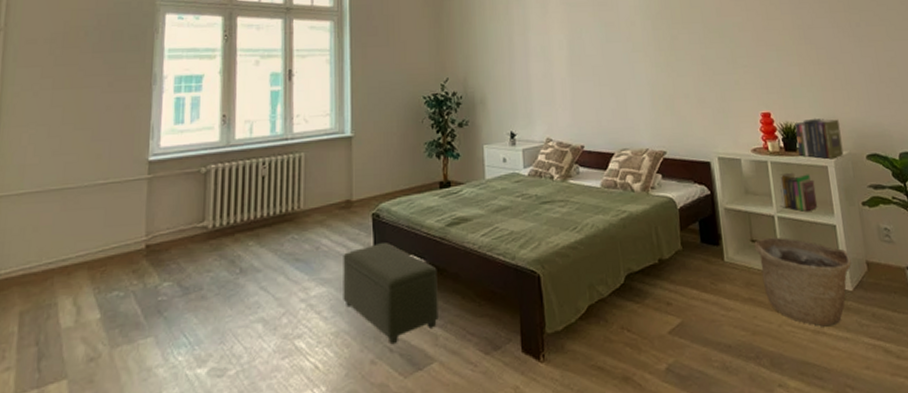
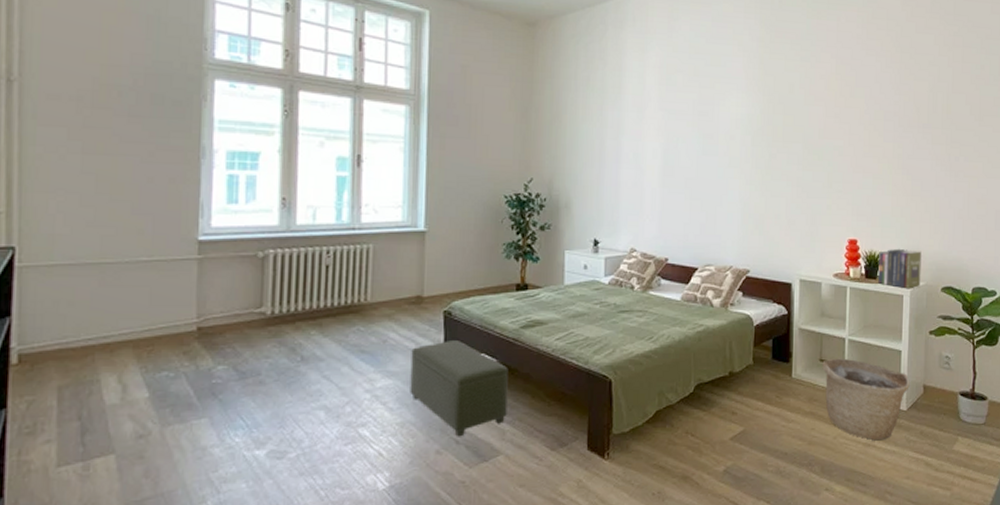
books: present [777,172,818,213] -> none [852,298,889,337]

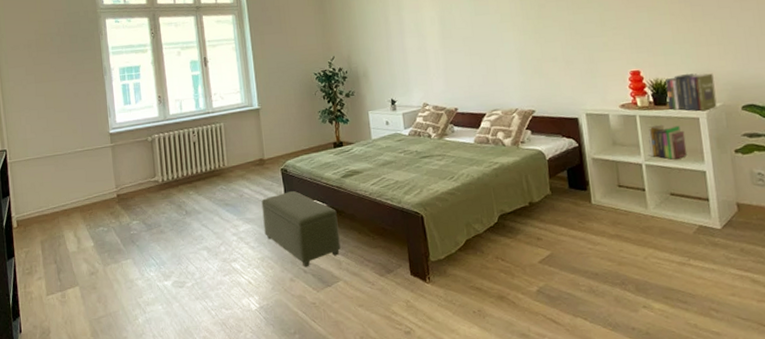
basket: present [822,358,910,441] -> none [621,182,721,259]
books: none [852,298,889,337] -> present [645,124,688,160]

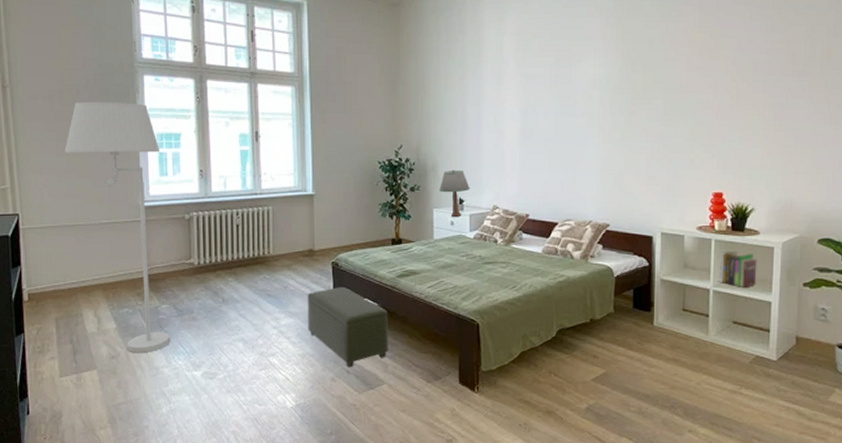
floor lamp: none [43,43,142,269] -> present [65,101,170,354]
table lamp: none [372,74,400,117] -> present [440,169,470,217]
books: present [665,73,717,112] -> none [746,200,795,241]

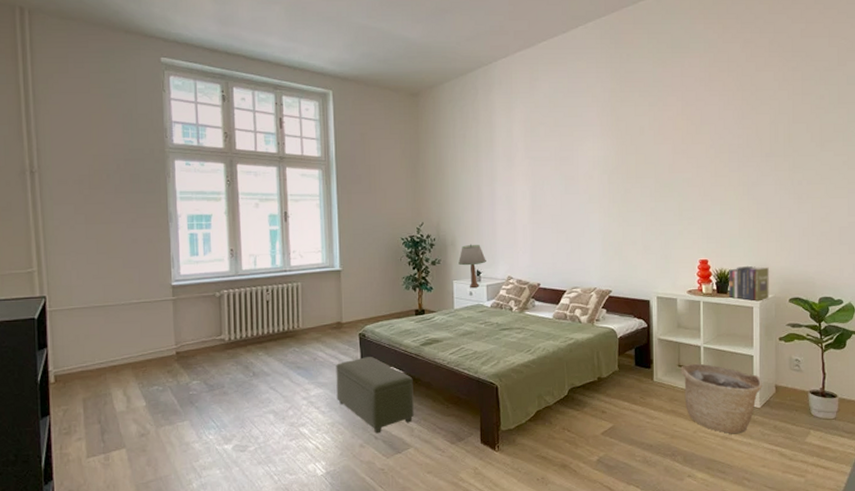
floor lamp: present [65,101,170,354] -> none [94,185,201,430]
basket: none [685,308,780,388] -> present [680,363,762,434]
books: present [717,251,757,289] -> none [706,311,740,345]
books: none [746,200,795,241] -> present [729,265,769,301]

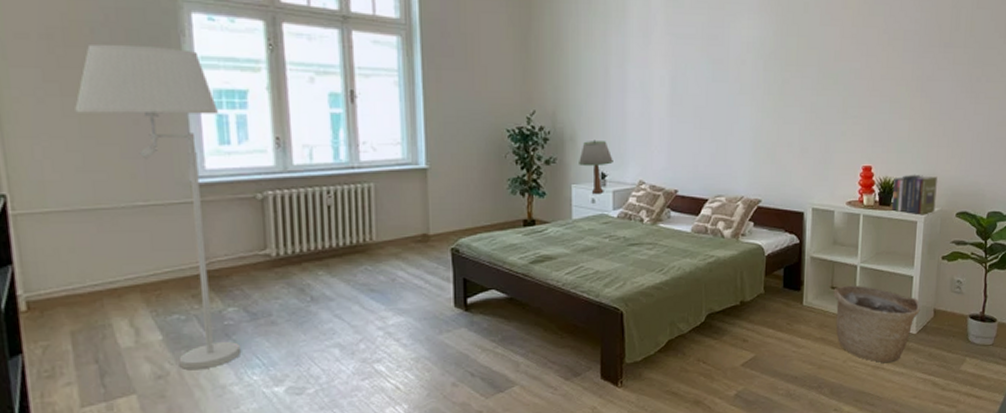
floor lamp: none [94,185,201,430] -> present [75,43,240,370]
ottoman: present [336,357,414,434] -> none [421,277,520,370]

